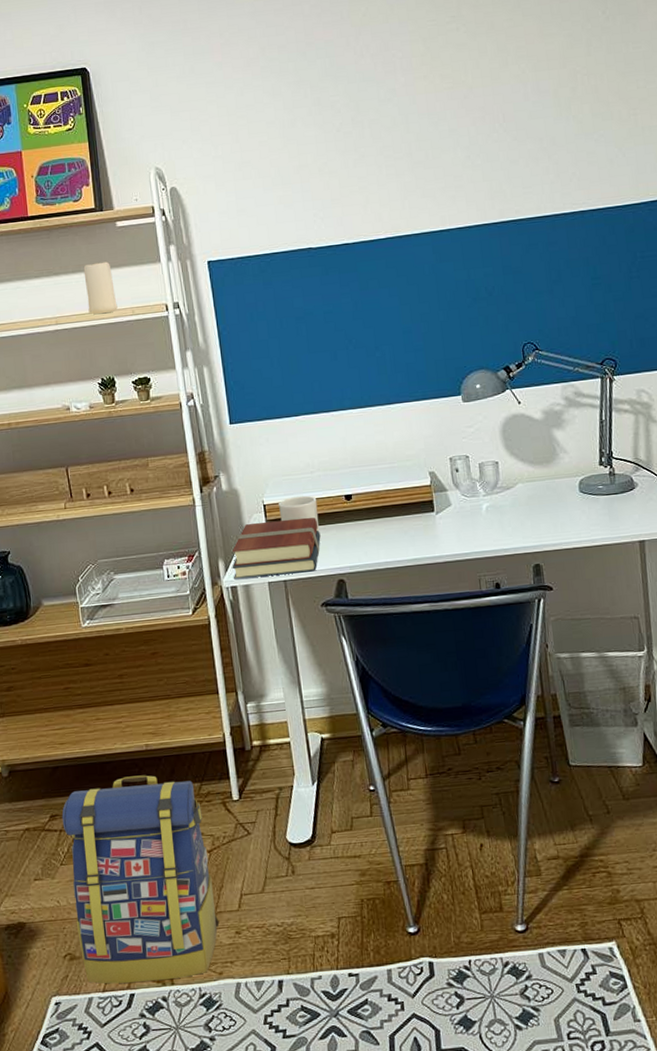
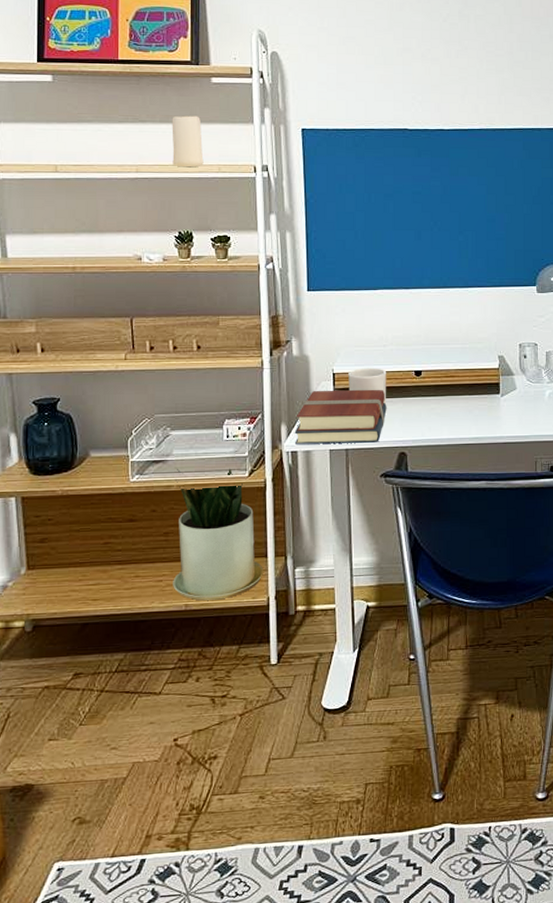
backpack: present [61,775,220,984] -> none [86,635,244,849]
planter: none [123,607,217,740] -> present [173,468,263,601]

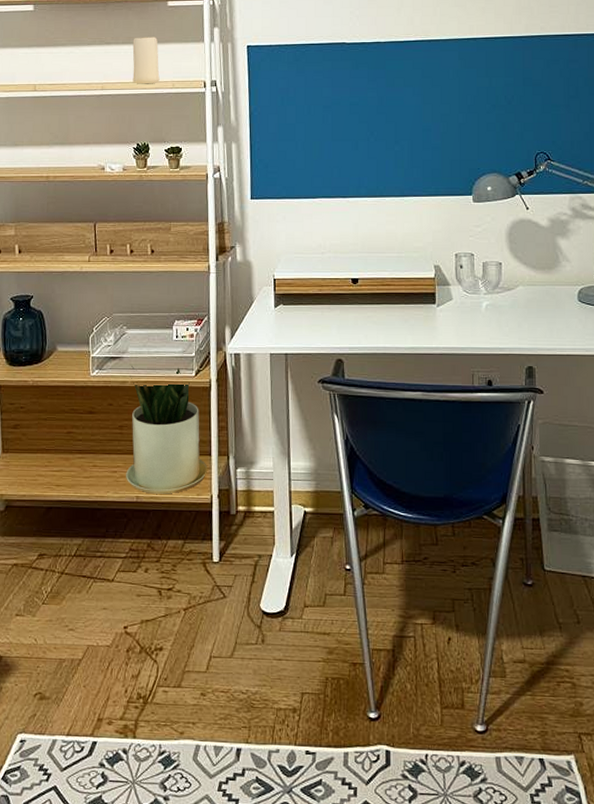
books: present [294,389,387,444] -> none [237,295,325,348]
mug: present [348,368,387,404] -> none [288,274,325,311]

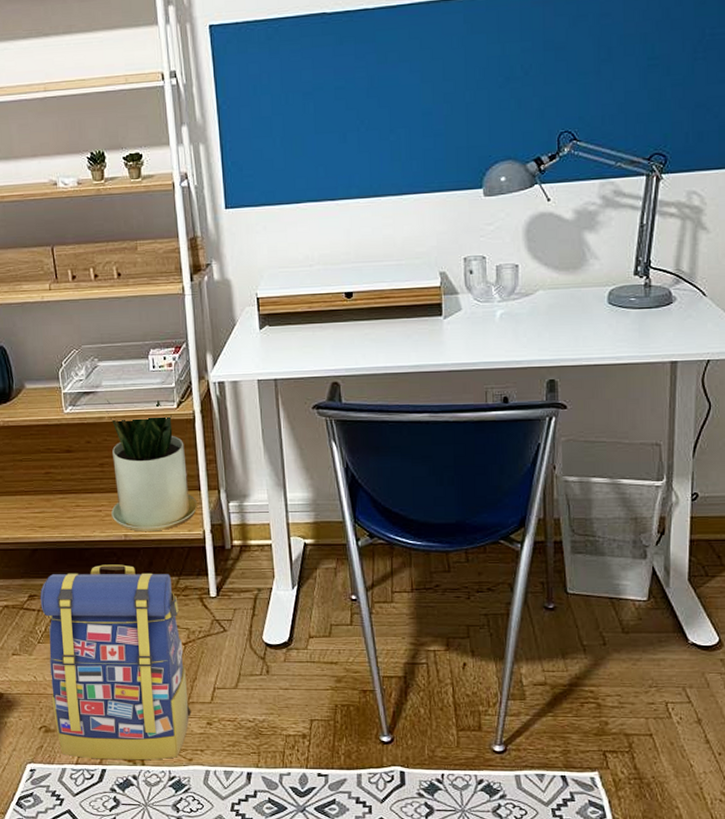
backpack: none [49,525,186,733] -> present [40,564,192,760]
candle: present [132,37,160,83] -> none [74,22,110,81]

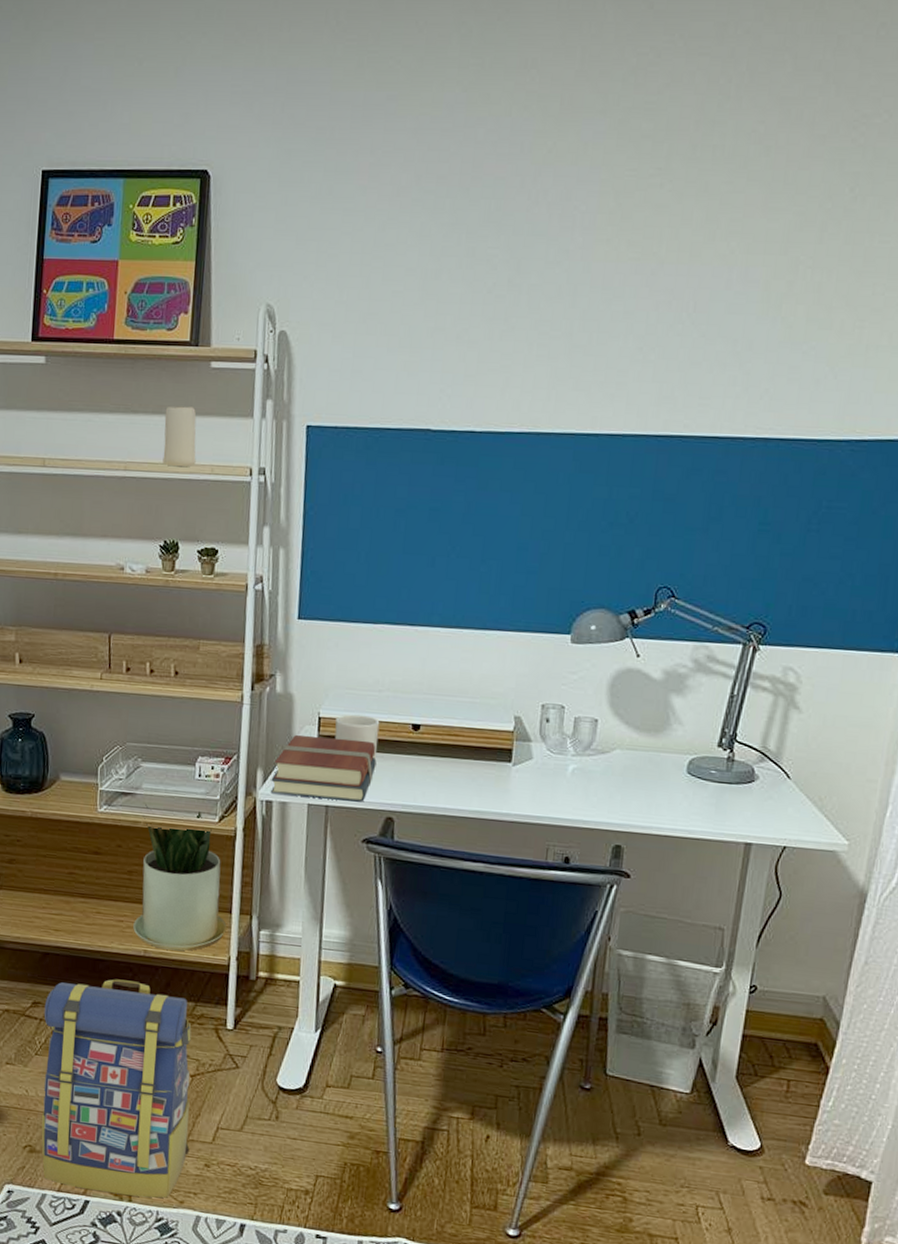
candle: none [74,22,110,81] -> present [162,406,197,467]
books: none [220,313,316,374] -> present [270,735,377,802]
mug: none [273,290,316,330] -> present [334,714,380,759]

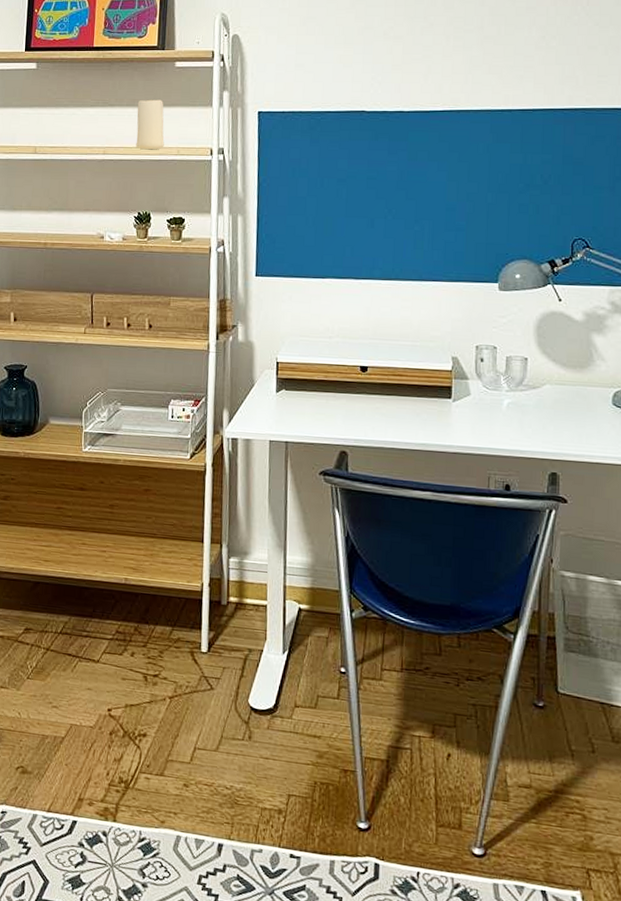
backpack: present [41,979,192,1198] -> none [32,605,170,818]
planter: present [133,803,227,951] -> none [115,443,199,579]
books: present [270,735,377,802] -> none [235,378,330,438]
mug: present [334,714,380,759] -> none [291,359,331,399]

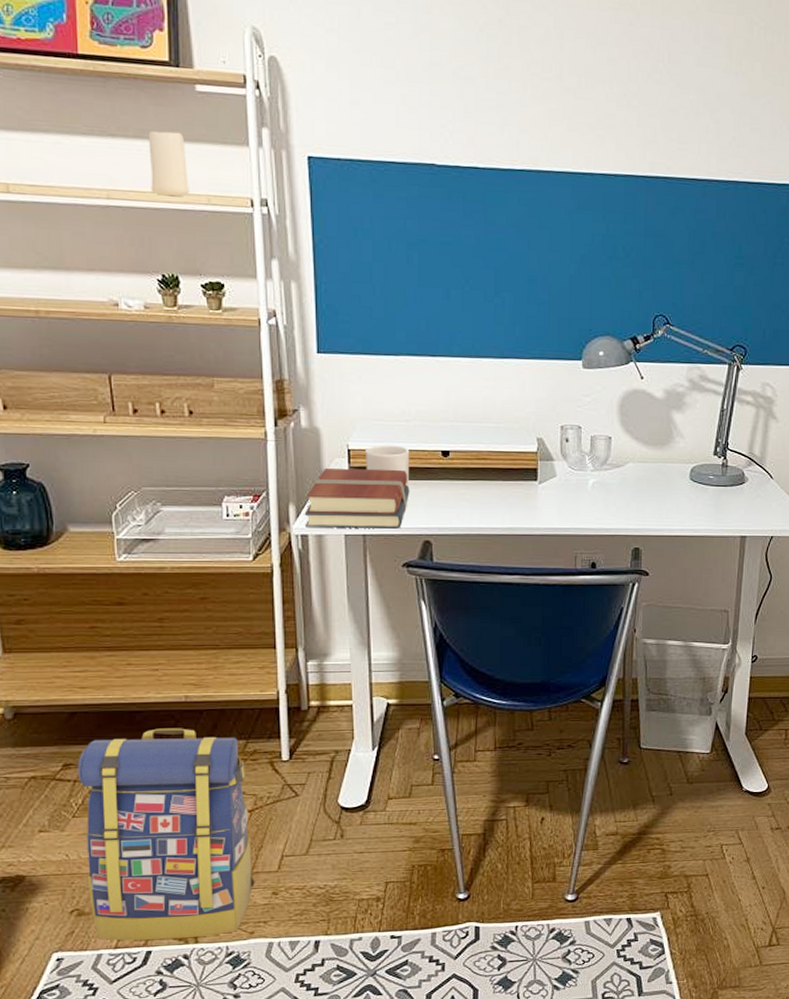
backpack: none [32,605,170,818] -> present [77,728,255,941]
books: none [235,378,330,438] -> present [304,467,410,529]
mug: none [291,359,331,399] -> present [366,445,410,487]

